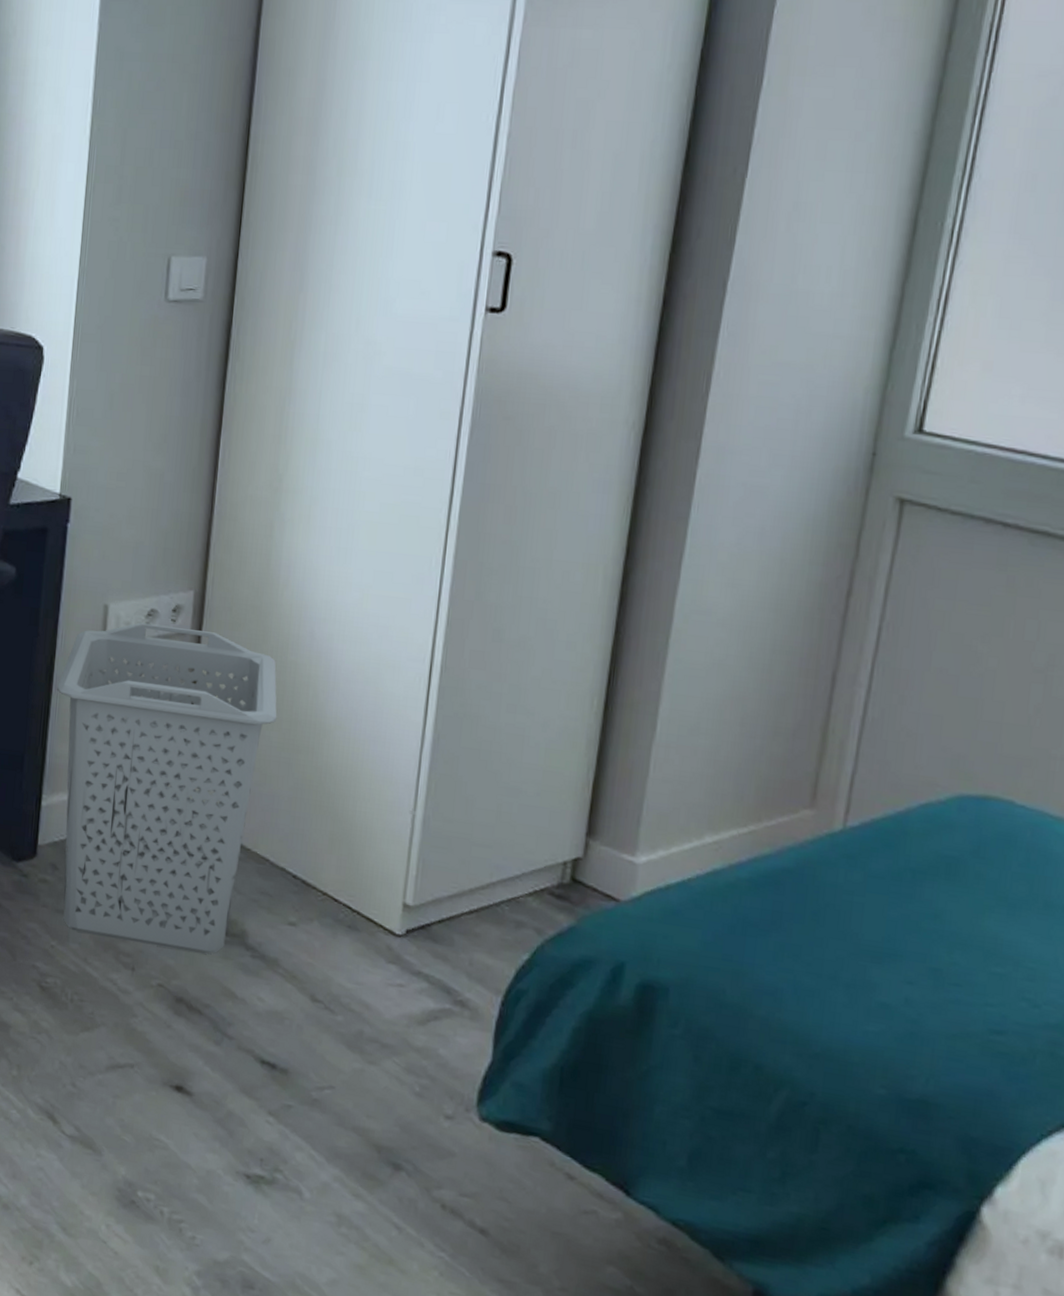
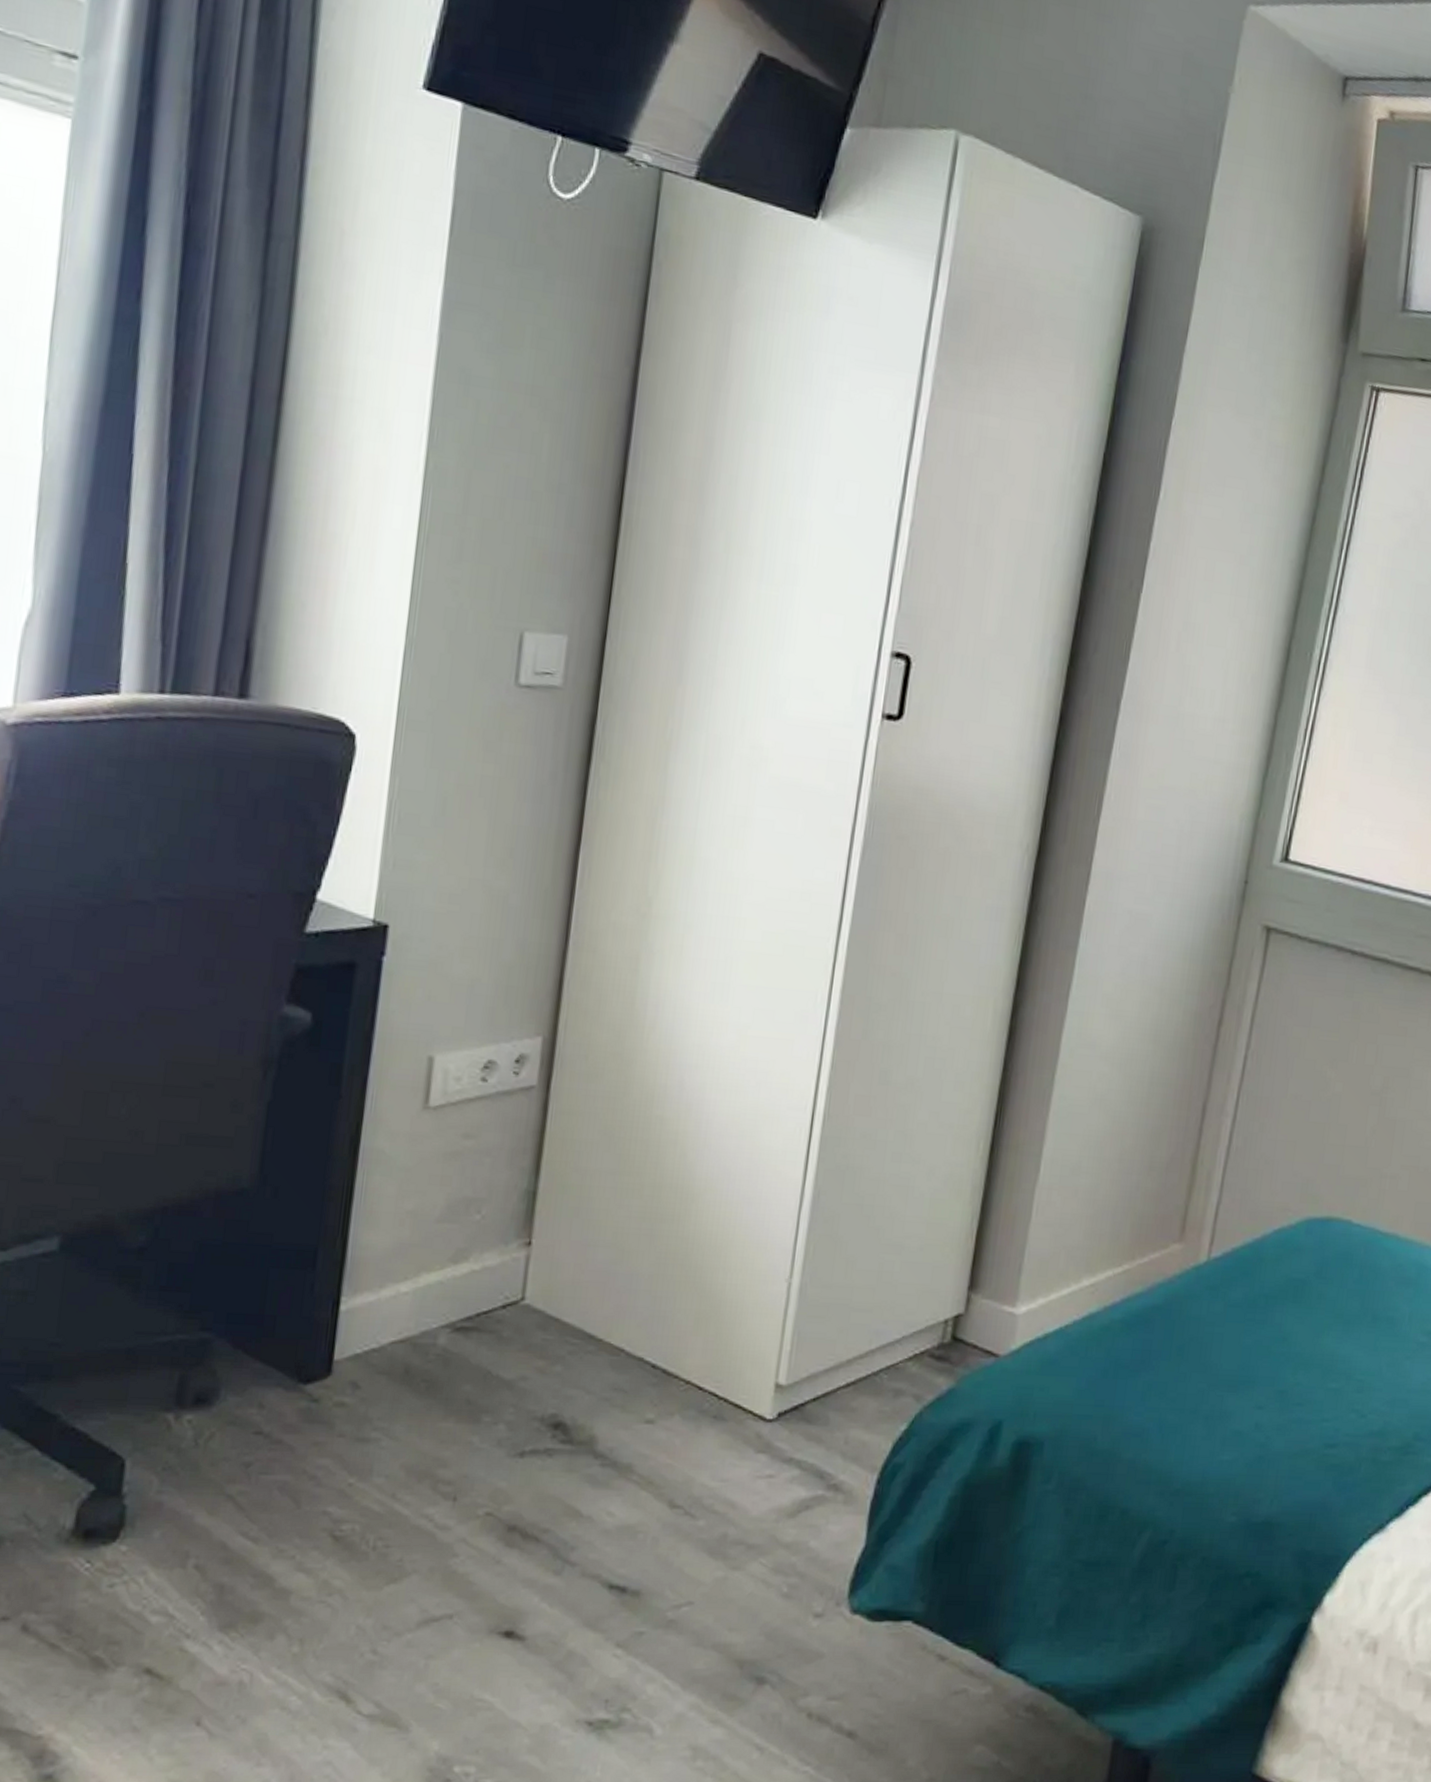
laundry basket: present [56,622,277,954] -> none [362,1077,639,1469]

